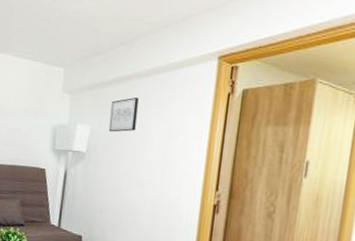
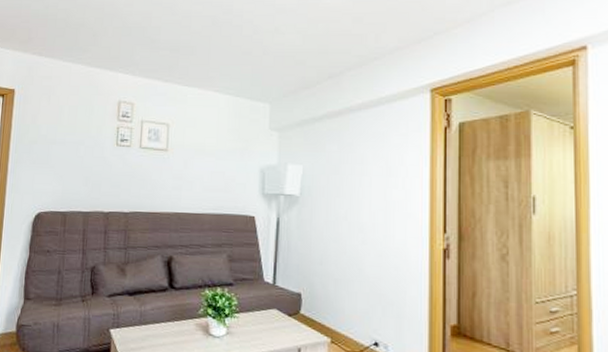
wall art: present [108,97,139,132] -> none [322,134,352,172]

